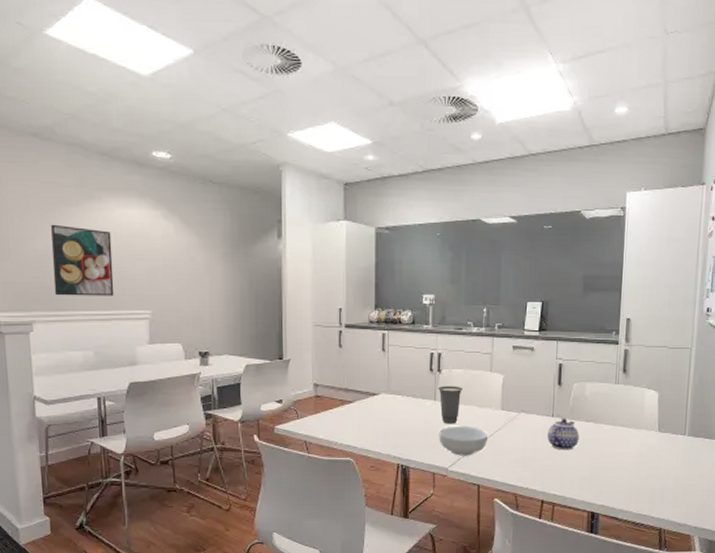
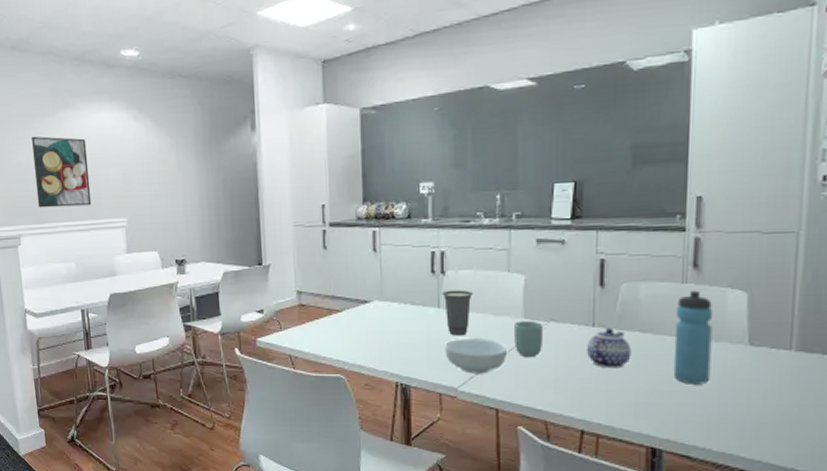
cup: none [494,412,516,442] -> present [515,320,544,358]
water bottle: none [607,389,636,462] -> present [673,290,713,385]

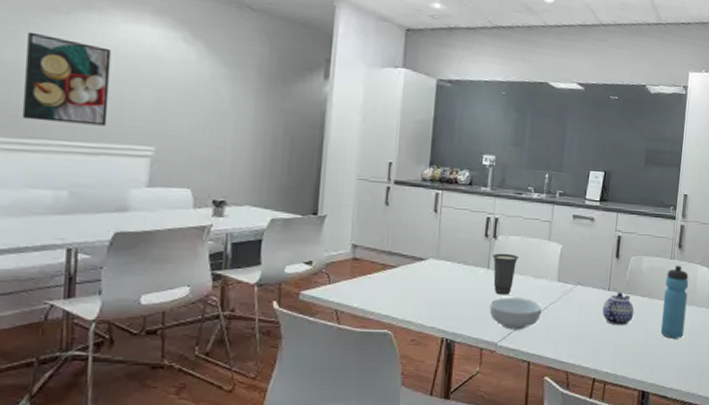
cup: present [515,320,544,358] -> none [548,283,572,316]

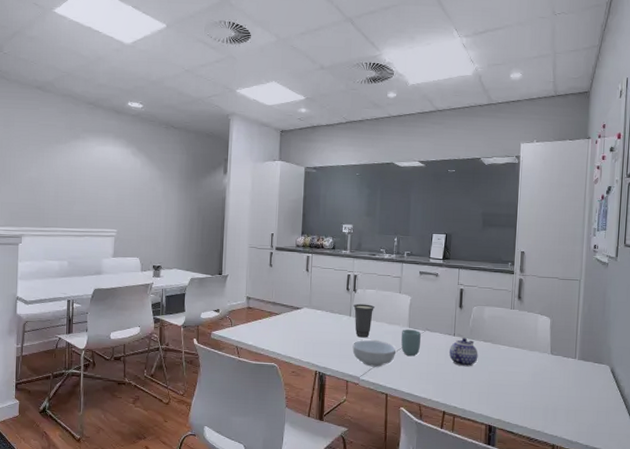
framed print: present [22,31,112,126] -> none [41,157,90,217]
cup: none [548,283,572,316] -> present [401,329,422,357]
water bottle: present [660,265,689,339] -> none [504,314,530,381]

